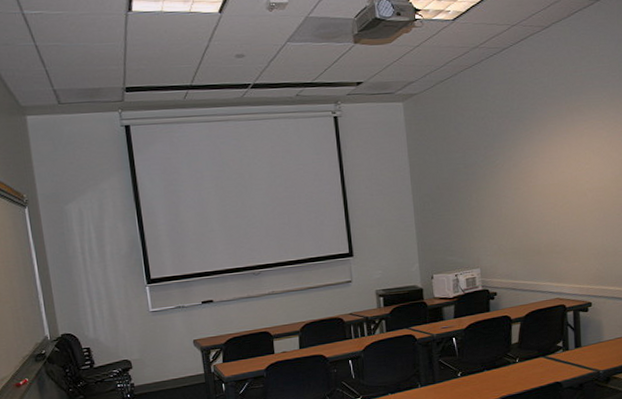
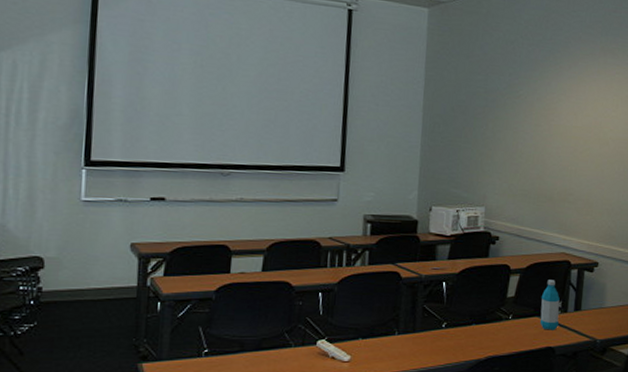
water bottle: none [542,323,562,368] -> present [539,280,560,330]

